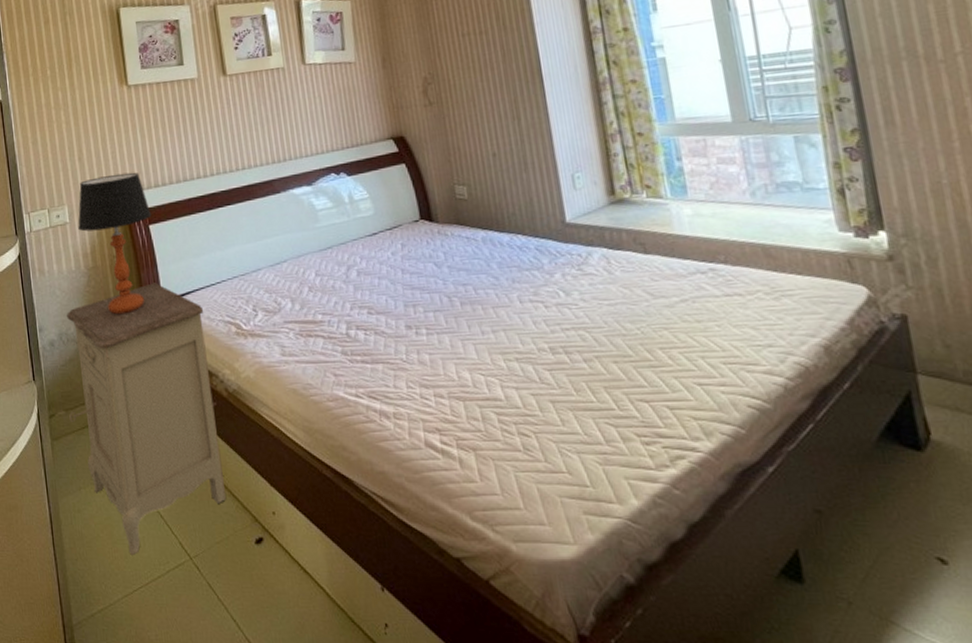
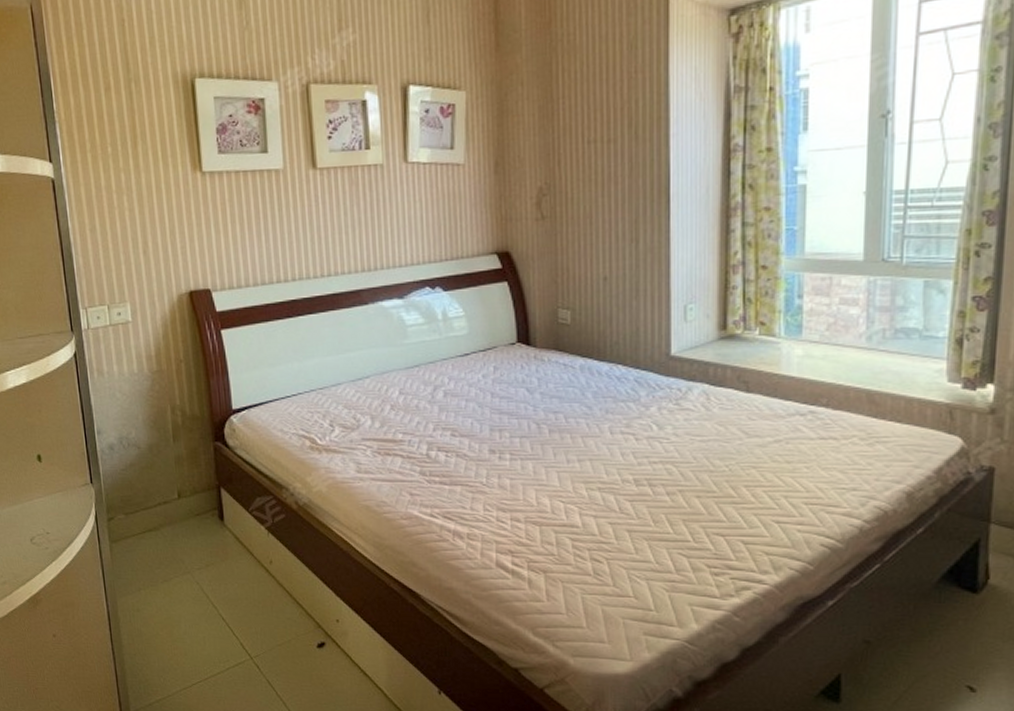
nightstand: present [67,283,227,555] -> none [128,391,291,653]
table lamp: present [78,172,152,315] -> none [141,271,224,422]

